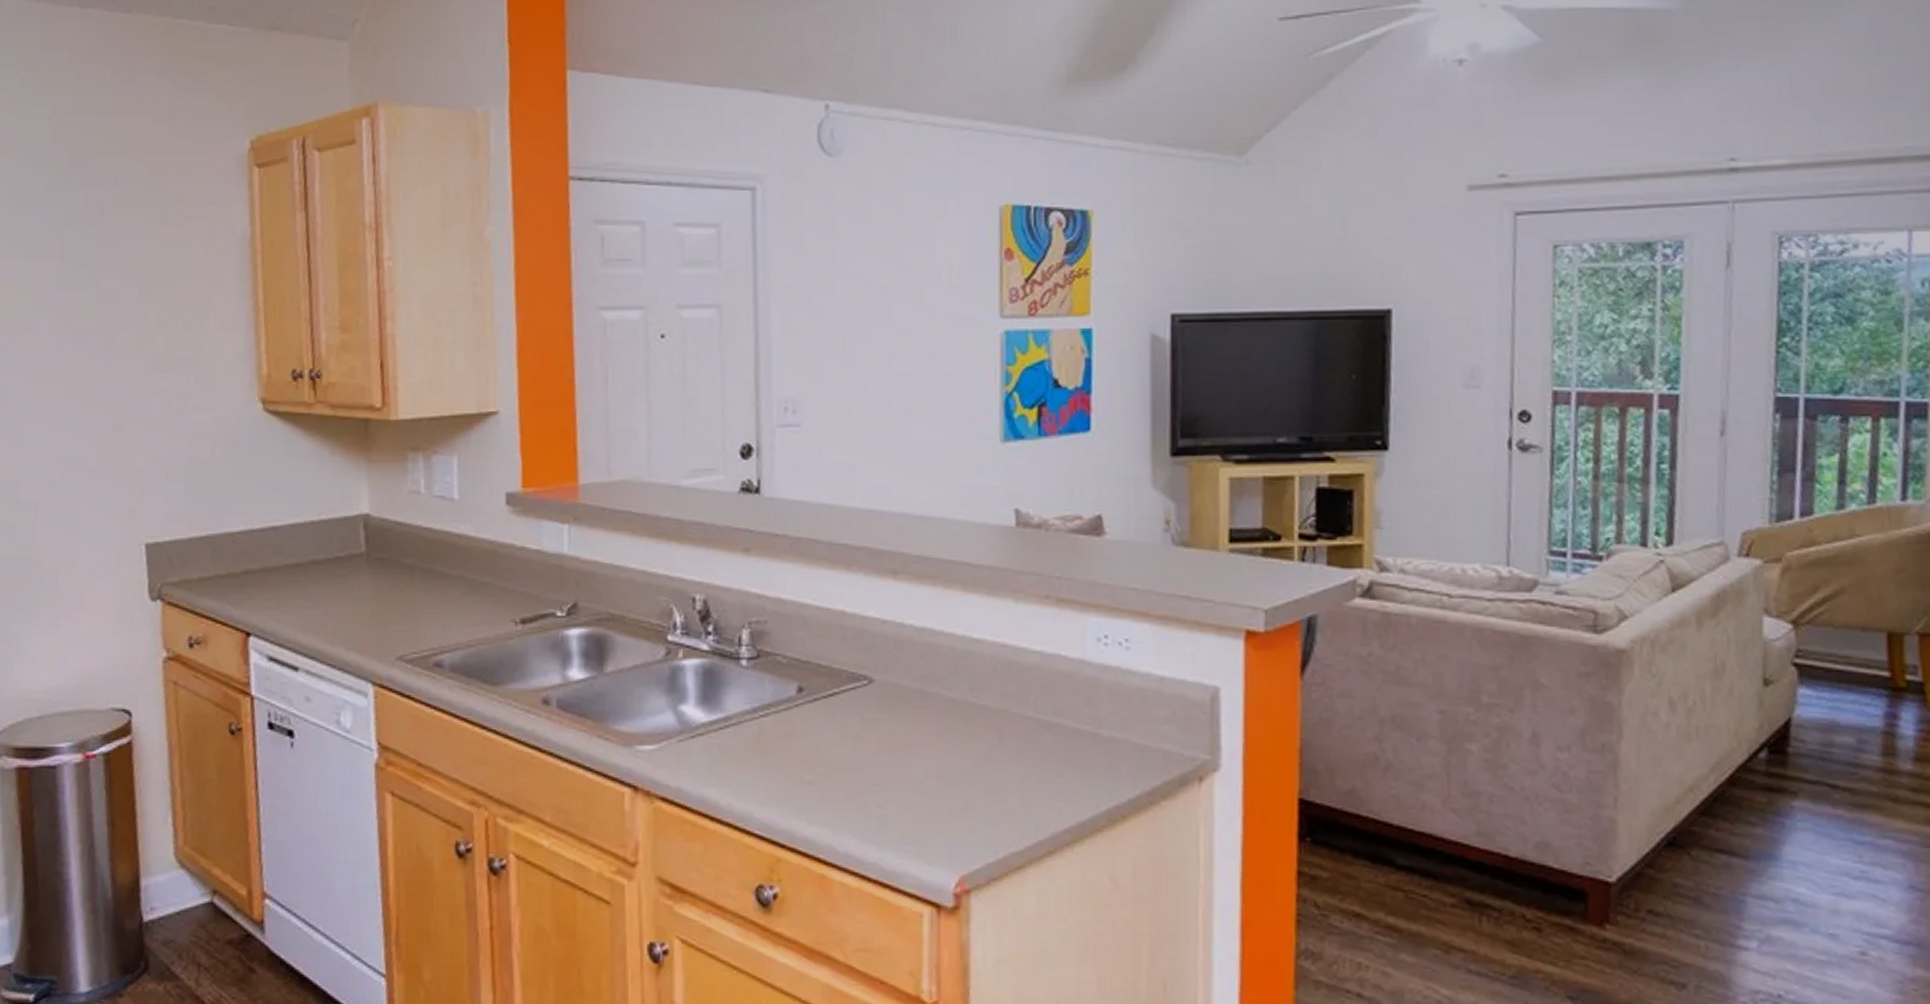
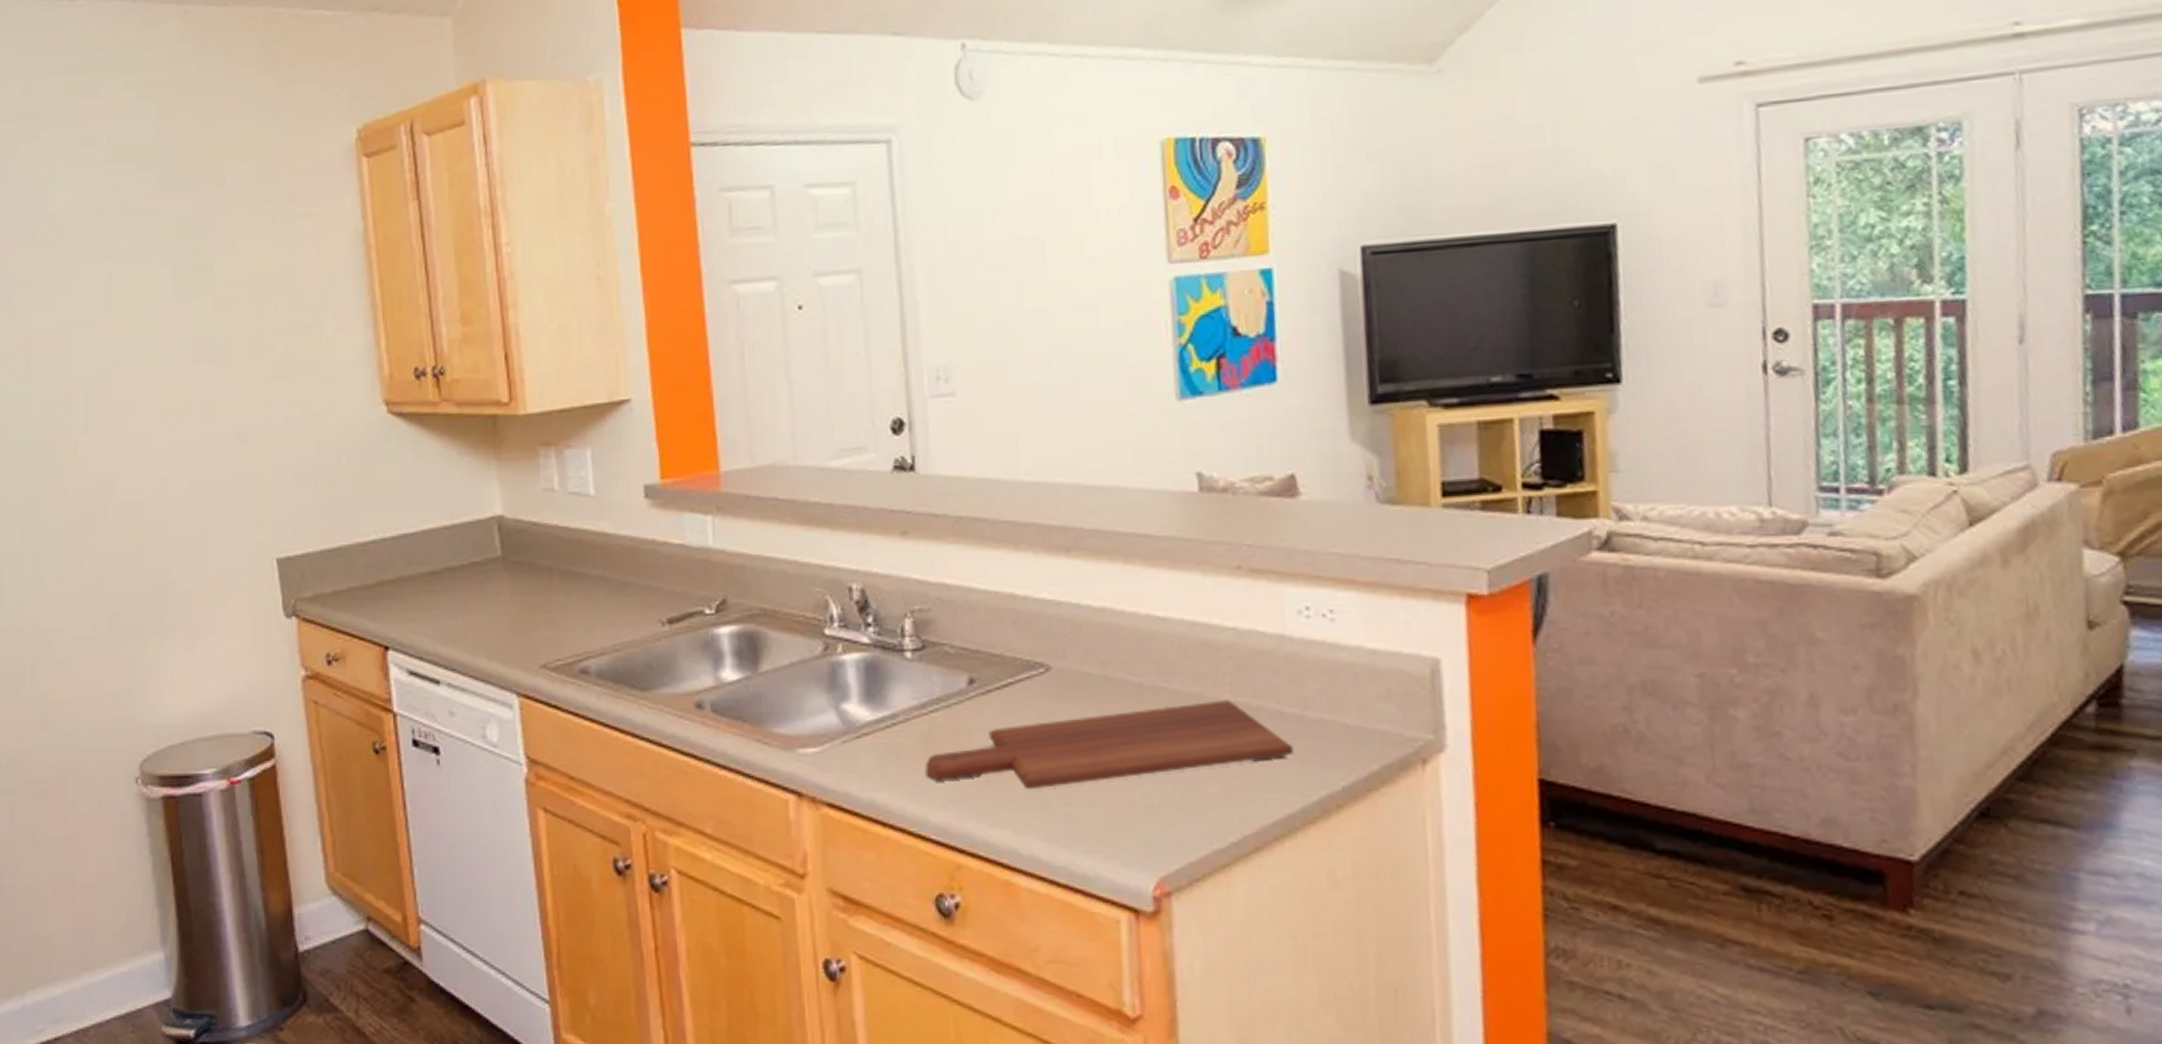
cutting board: none [753,716,1086,792] -> present [925,699,1293,790]

